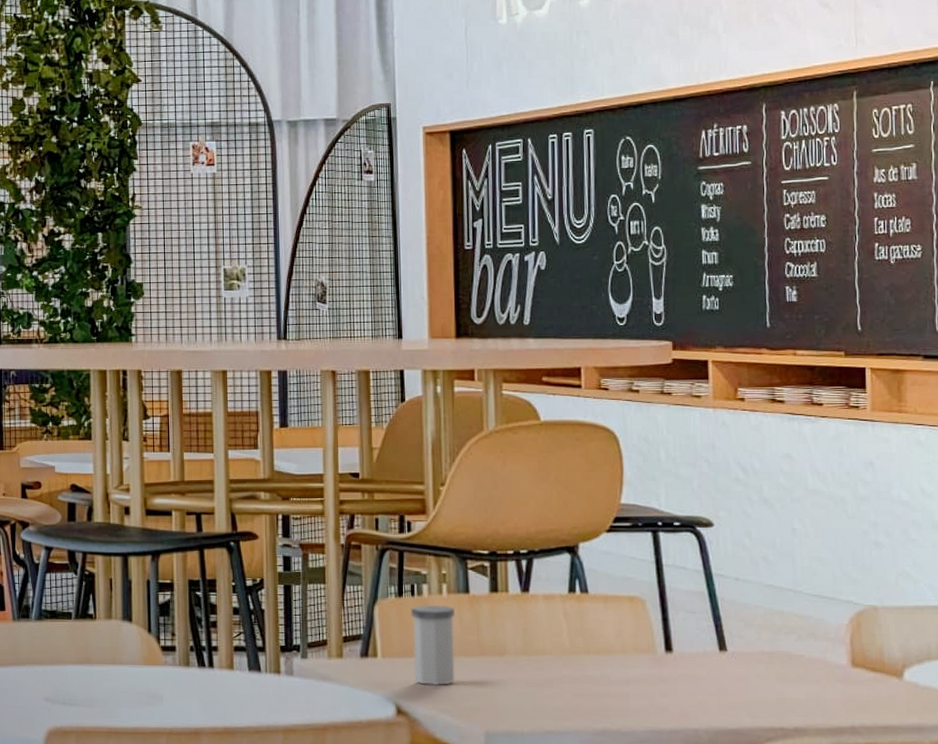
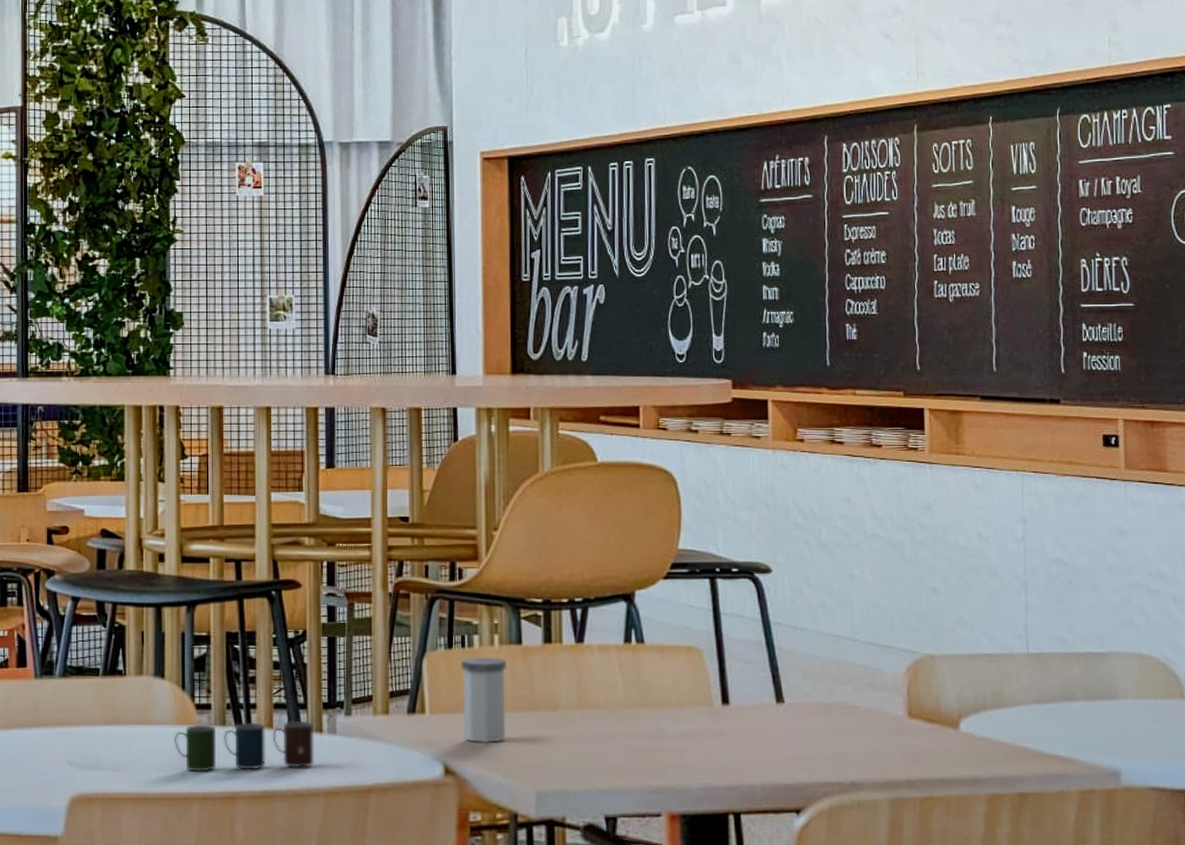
cup: none [142,662,272,709] -> present [174,720,314,772]

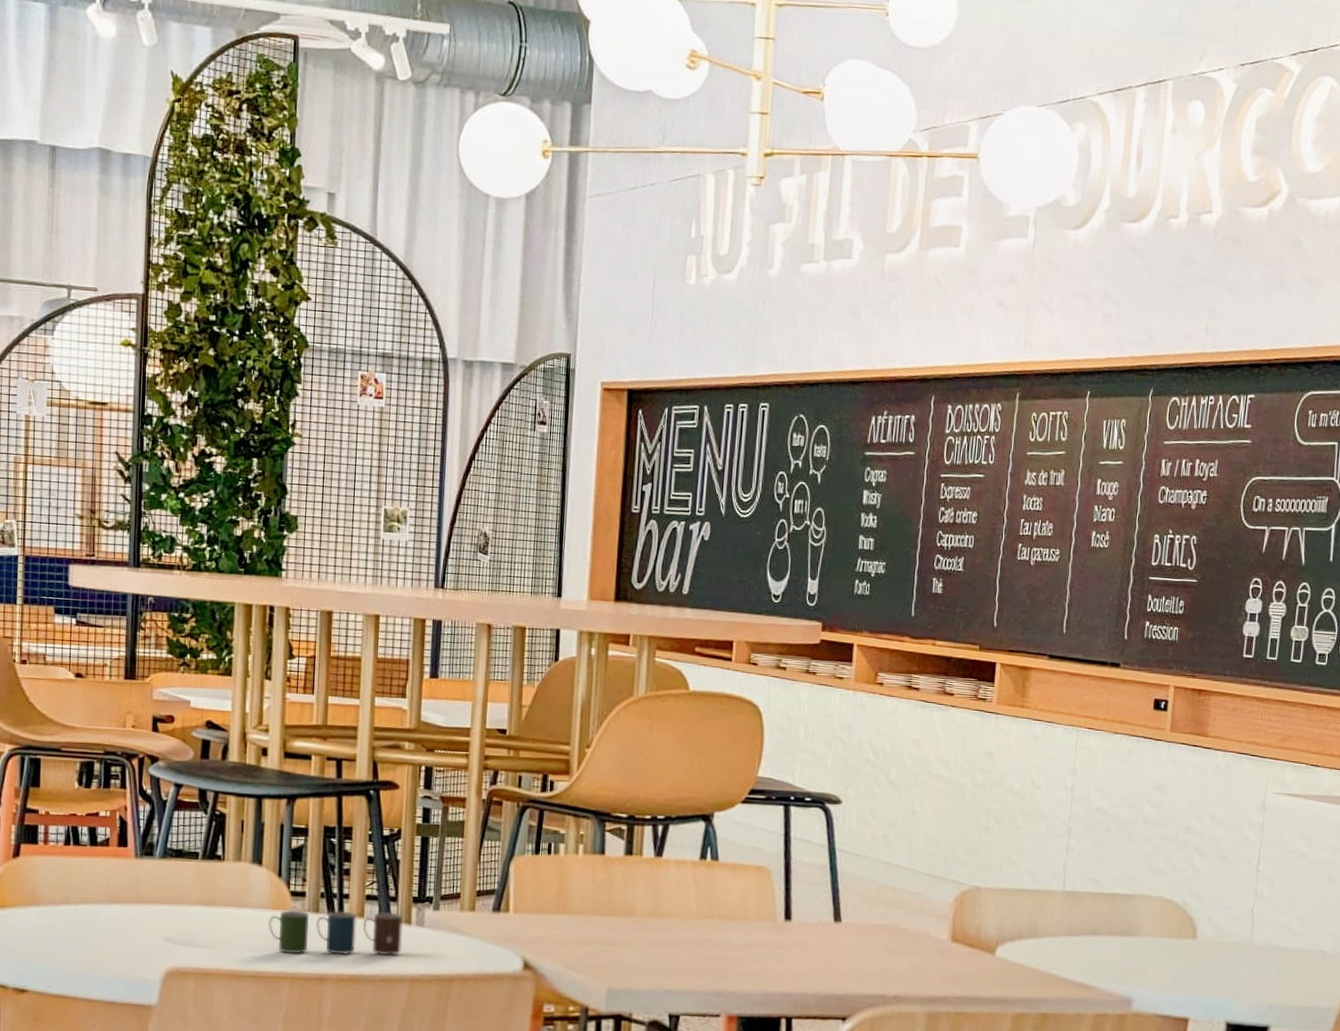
salt shaker: present [460,656,506,744] -> none [544,863,589,943]

